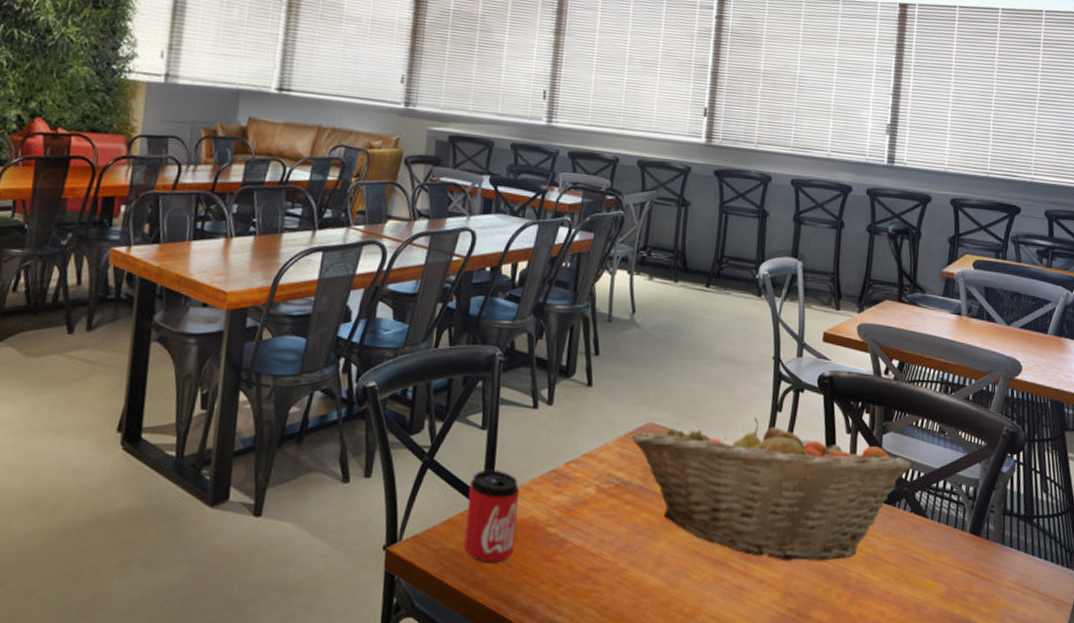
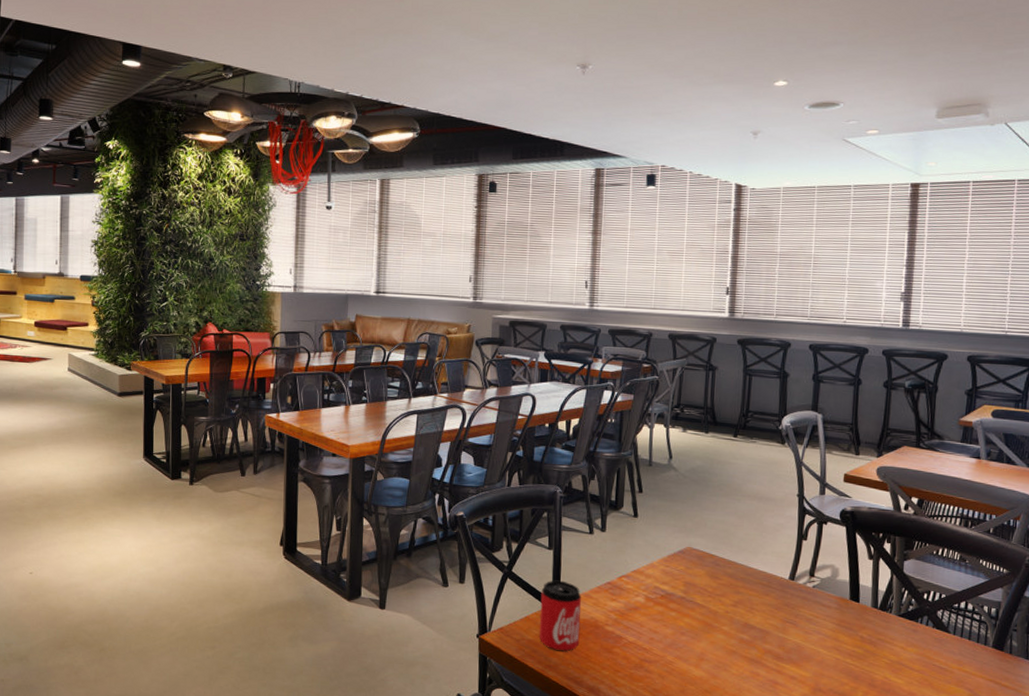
fruit basket: present [631,418,911,562] -> none [673,545,933,664]

